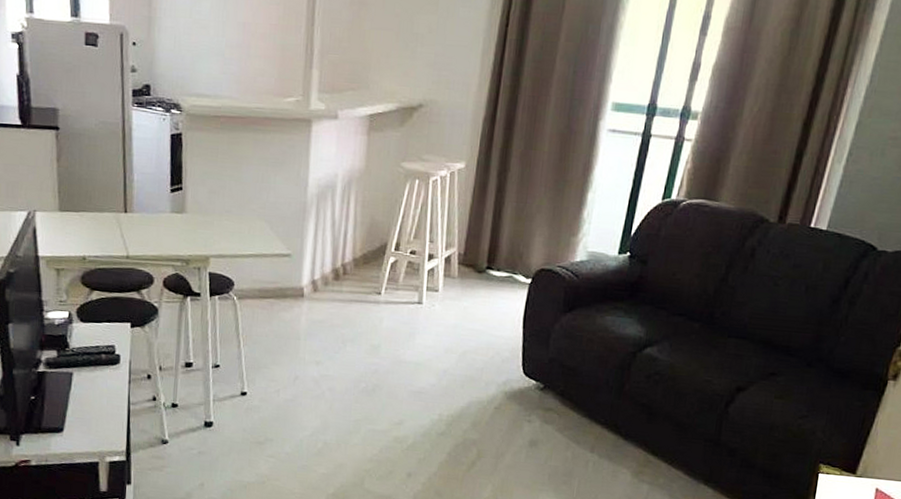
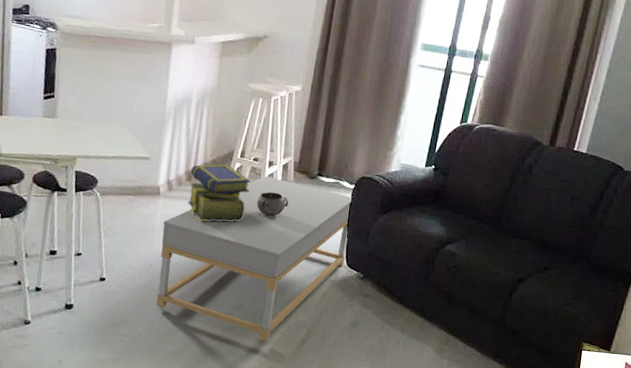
coffee table: none [304,272,531,464] -> present [156,176,354,343]
stack of books: none [335,259,408,327] -> present [187,164,251,222]
decorative bowl: none [414,290,453,318] -> present [256,192,289,216]

